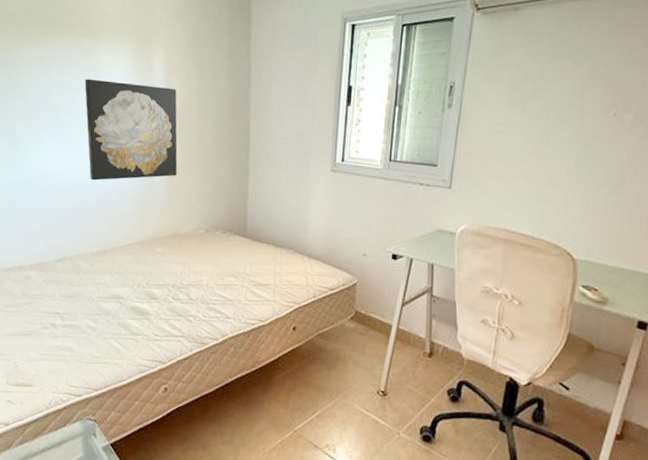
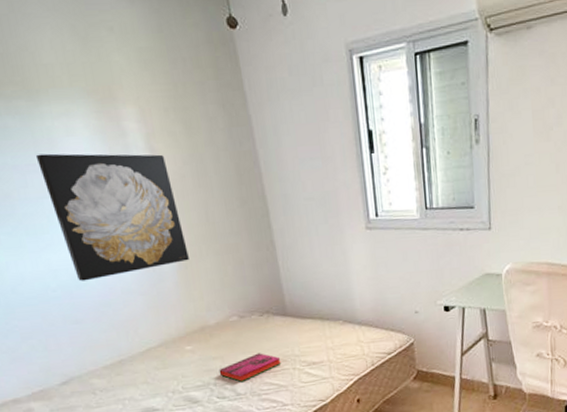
hardback book: none [179,265,233,288] -> present [219,353,282,382]

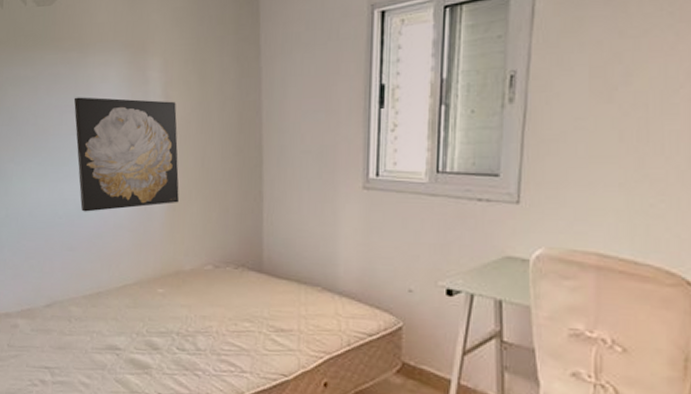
hardback book: present [219,353,282,382] -> none [184,308,248,336]

